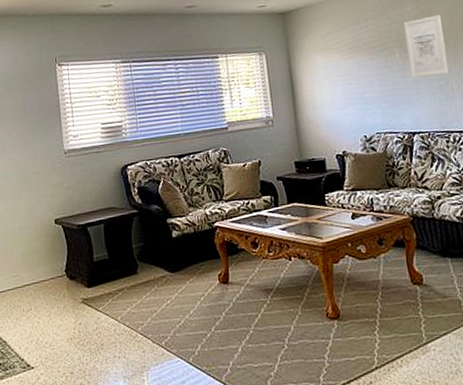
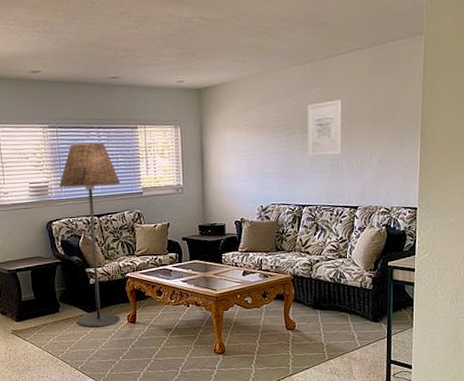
floor lamp: none [134,75,211,292] -> present [59,143,121,328]

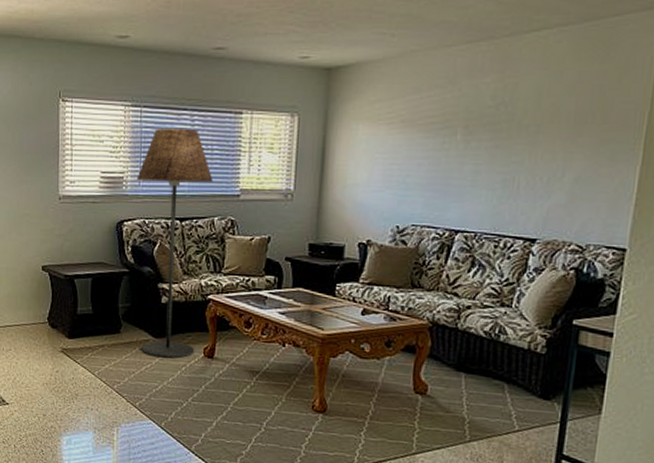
wall art: present [307,100,341,156] -> none [470,92,527,167]

